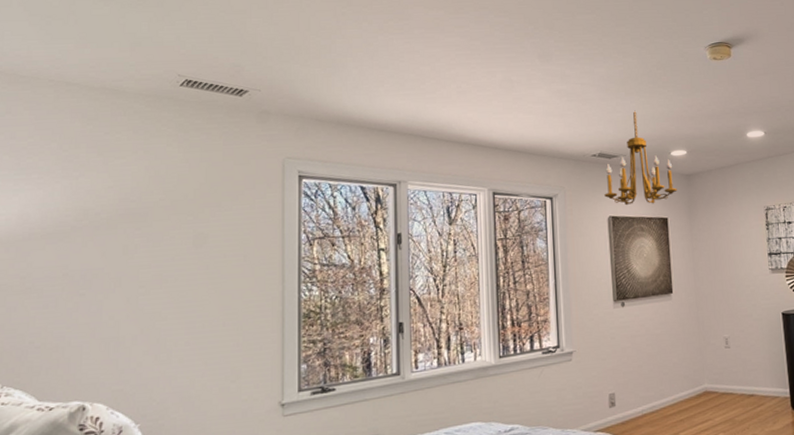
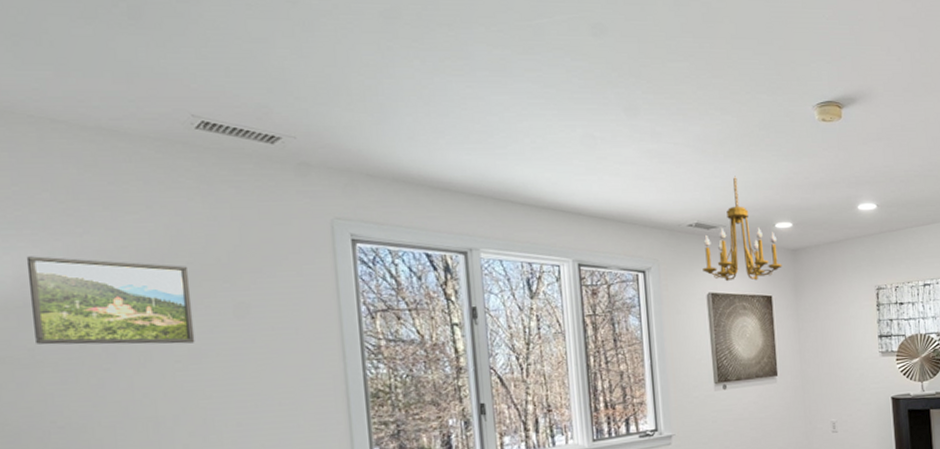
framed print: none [28,196,160,274] -> present [26,256,195,345]

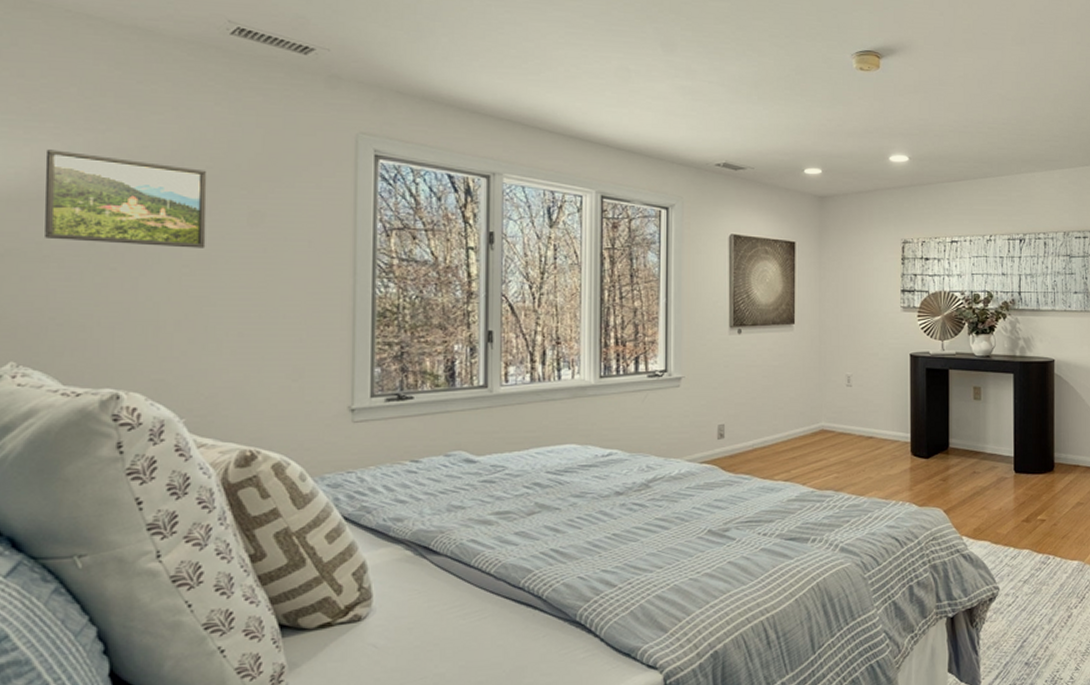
chandelier: present [702,176,782,282] -> none [727,118,808,225]

